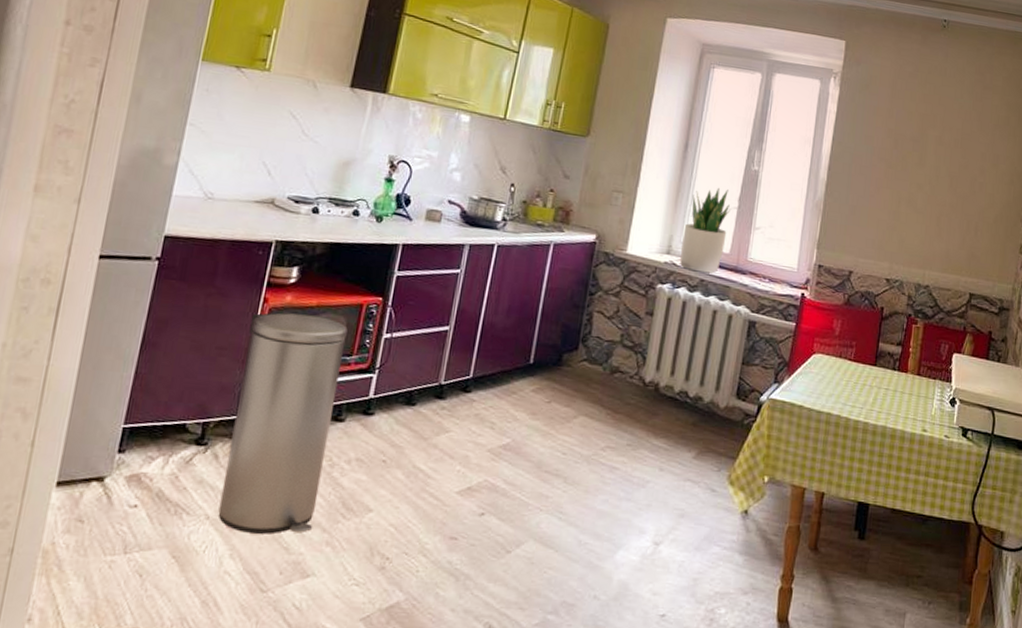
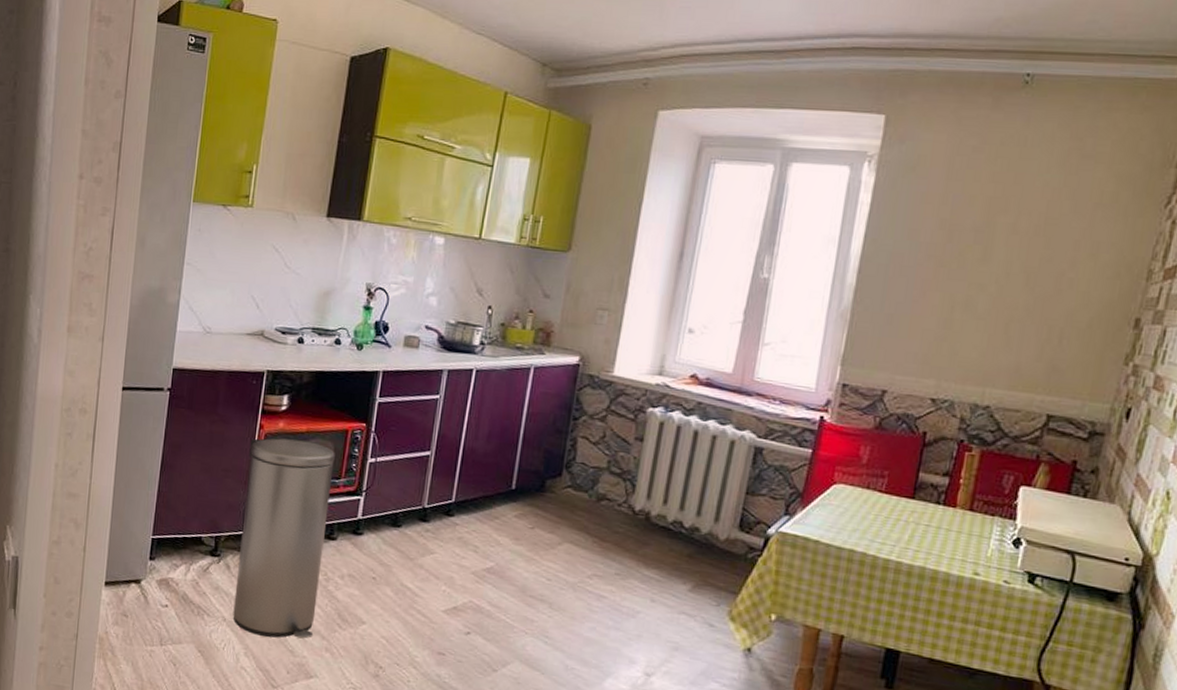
planter: present [680,187,730,274] -> none [674,299,734,396]

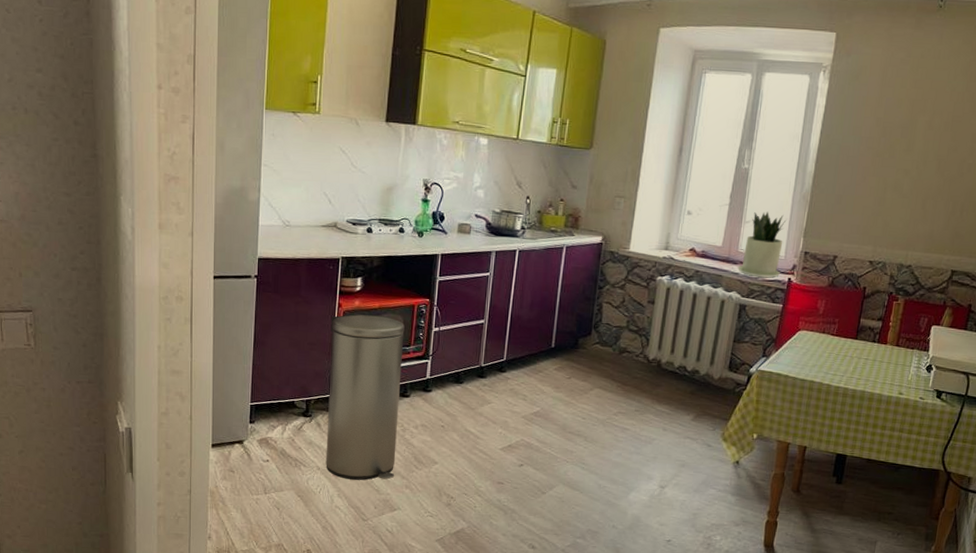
planter: none [753,332,819,416] -> present [738,212,787,278]

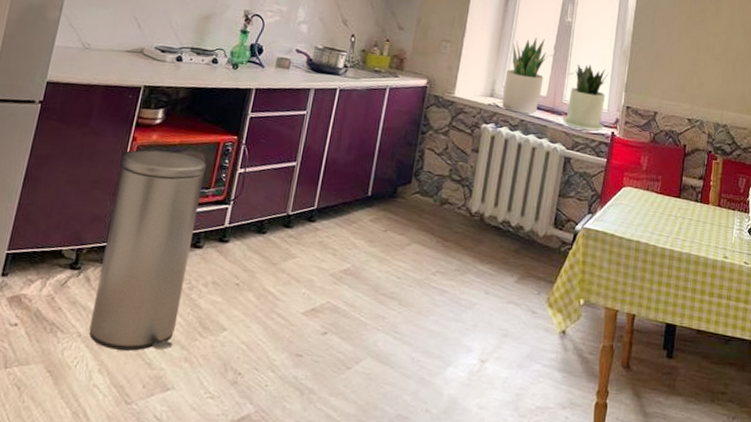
planter: none [677,186,722,265] -> present [502,37,547,114]

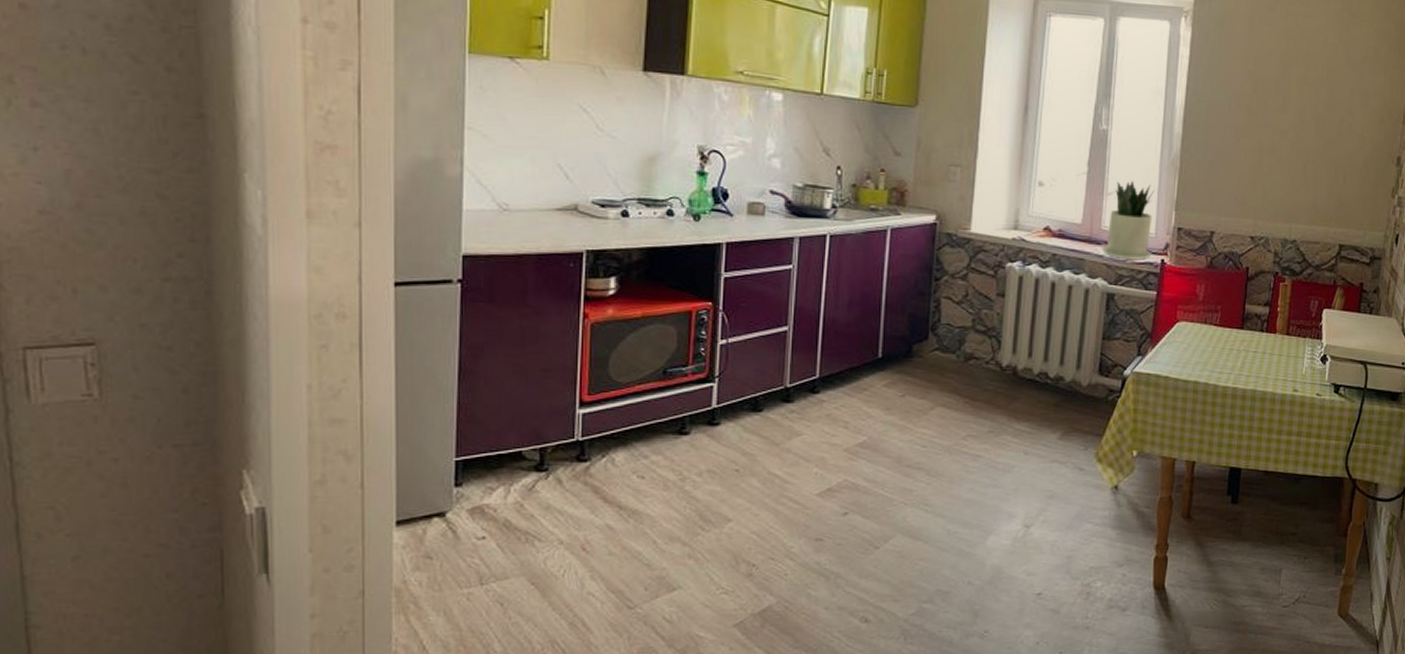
pedal bin: present [89,149,206,351] -> none [571,326,679,554]
planter: present [502,37,547,114] -> none [1029,152,1079,247]

